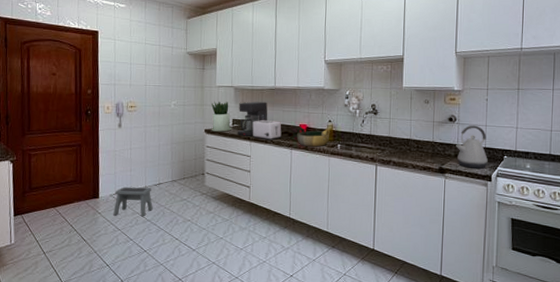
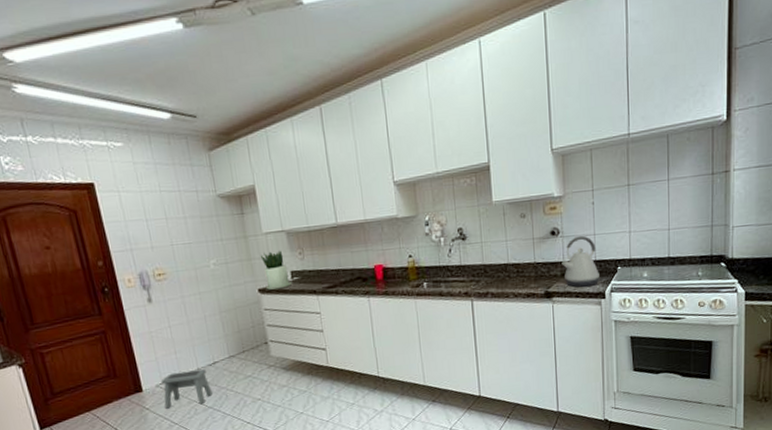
coffee maker: present [238,101,268,137] -> none [295,244,335,291]
toaster: present [252,120,282,141] -> none [316,265,354,291]
cooking pot: present [297,126,330,147] -> none [372,266,413,291]

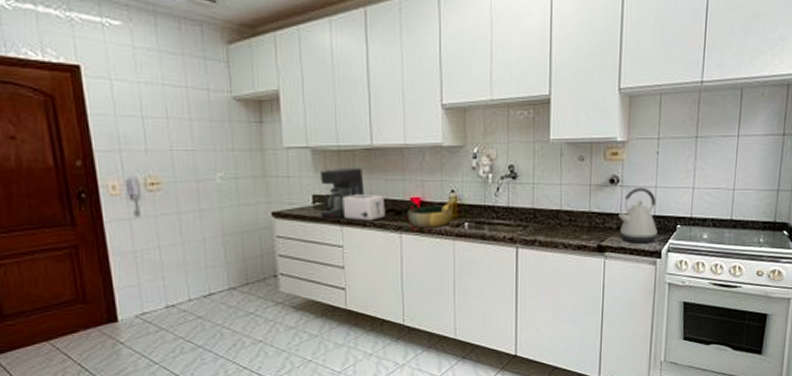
step stool: present [161,369,212,409] -> none [143,301,204,345]
planter: present [260,250,292,291] -> none [277,169,312,216]
coffee maker: none [295,244,335,291] -> present [320,168,365,220]
toaster: none [316,265,354,291] -> present [342,194,386,223]
cooking pot: none [372,266,413,291] -> present [407,200,454,228]

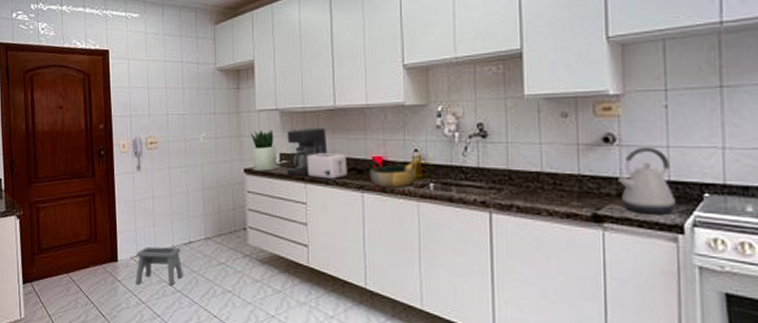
step stool: none [143,301,204,345] -> present [136,246,183,285]
planter: none [277,169,312,216] -> present [250,130,279,173]

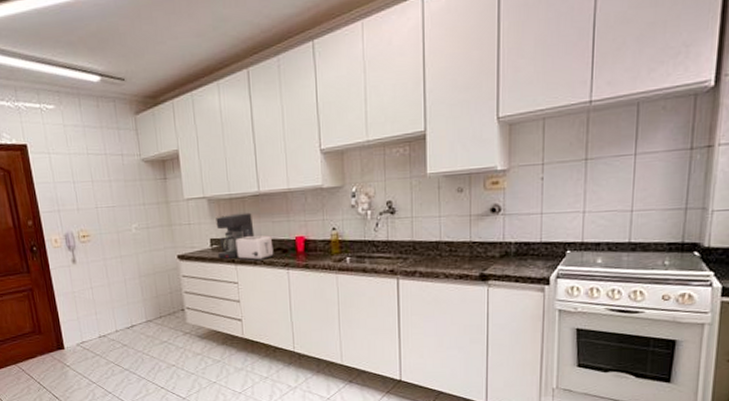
step stool: present [136,246,183,285] -> none [82,332,129,368]
planter: present [250,130,279,173] -> none [180,217,210,258]
cooking pot: present [369,159,418,188] -> none [293,239,336,264]
kettle: present [618,146,675,216] -> none [501,214,545,272]

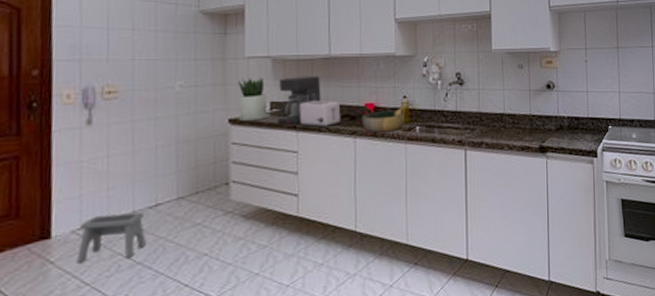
step stool: none [82,332,129,368] -> present [77,212,146,263]
planter: none [180,217,210,258] -> present [237,77,269,122]
cooking pot: none [293,239,336,264] -> present [362,106,406,133]

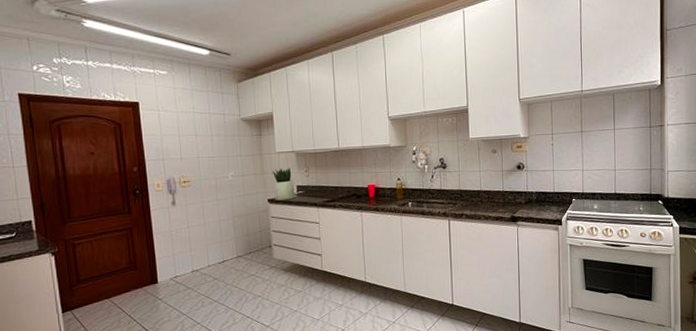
step stool: present [77,212,146,263] -> none [176,266,219,300]
coffee maker: present [278,76,321,126] -> none [302,165,334,204]
toaster: present [299,101,341,128] -> none [318,184,350,205]
cooking pot: present [362,106,406,133] -> none [366,187,400,208]

